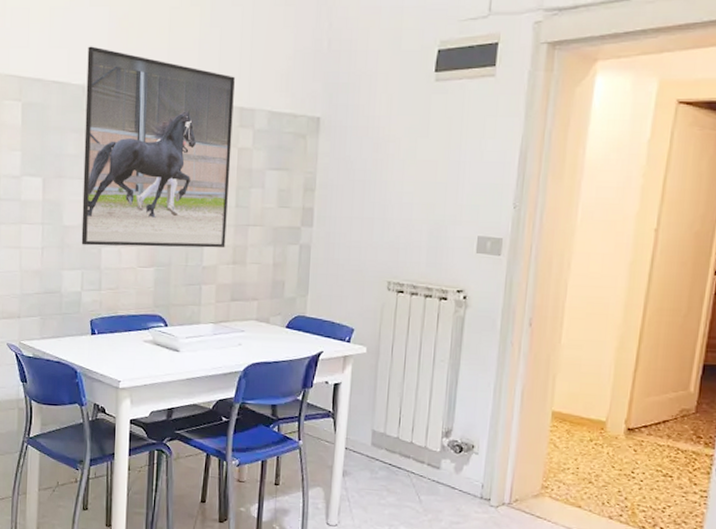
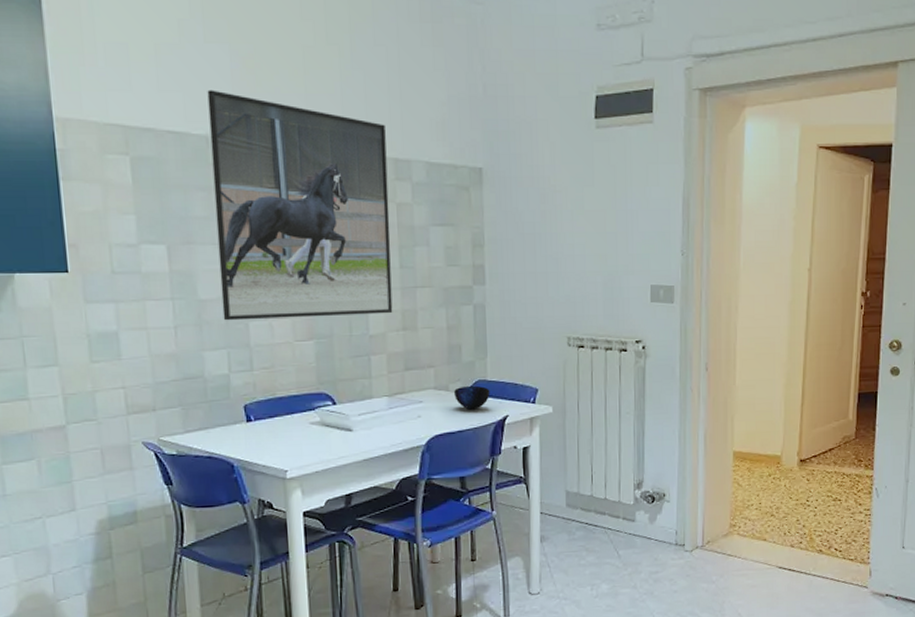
bowl: none [274,320,308,343] -> present [454,385,490,410]

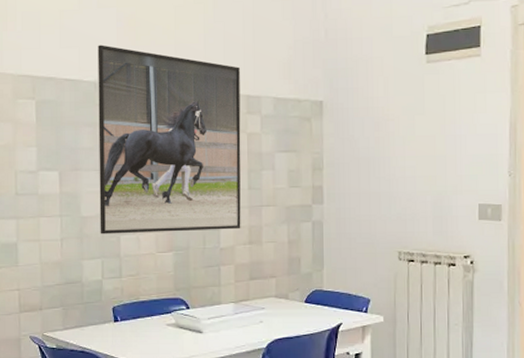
bowl: present [454,385,490,410] -> none [293,294,326,317]

